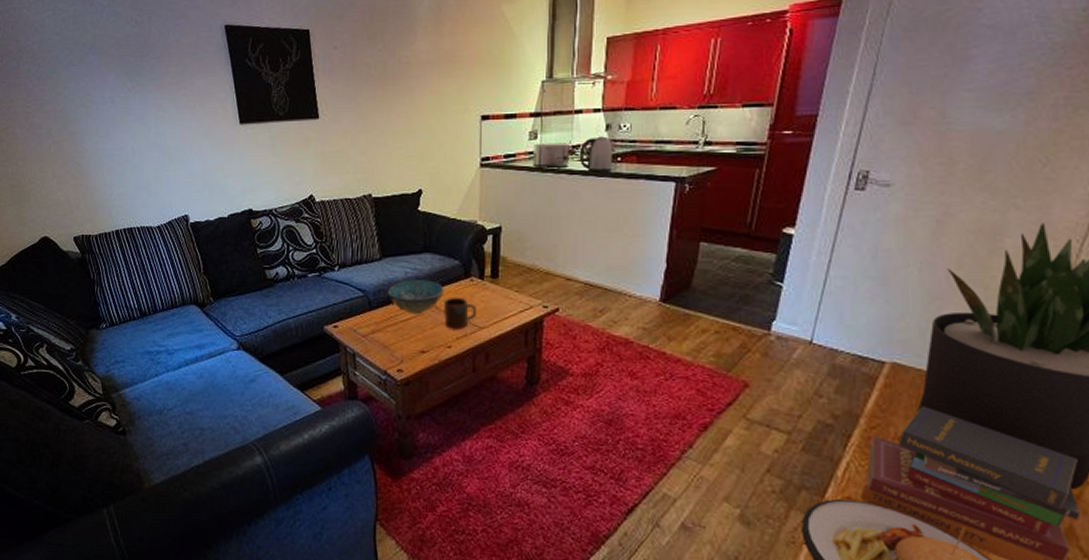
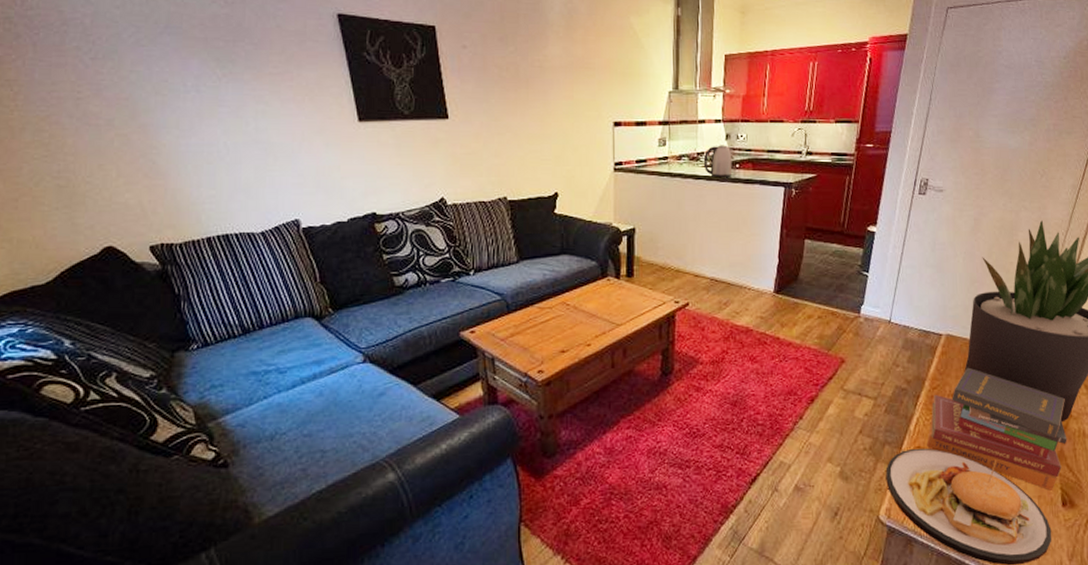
bowl: present [387,280,444,315] -> none [525,281,582,316]
mug: present [444,297,476,330] -> none [582,296,614,329]
toaster: present [533,143,571,169] -> none [662,150,696,174]

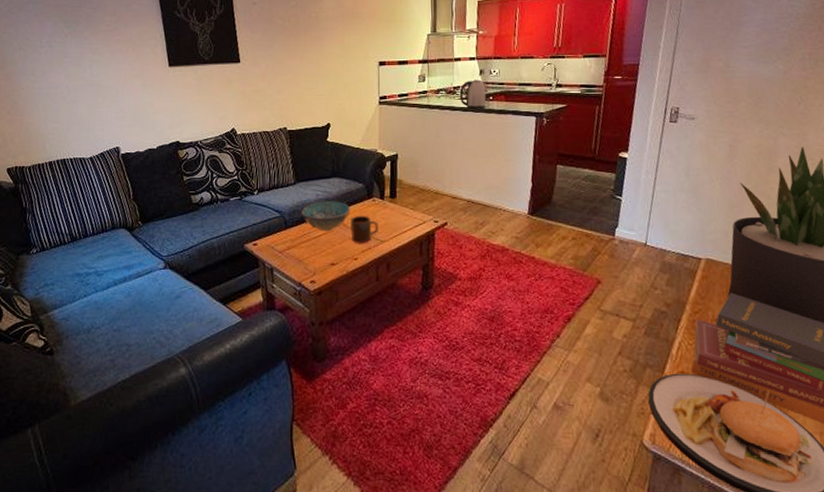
bowl: none [525,281,582,316] -> present [301,201,351,231]
mug: none [582,296,614,329] -> present [351,215,378,244]

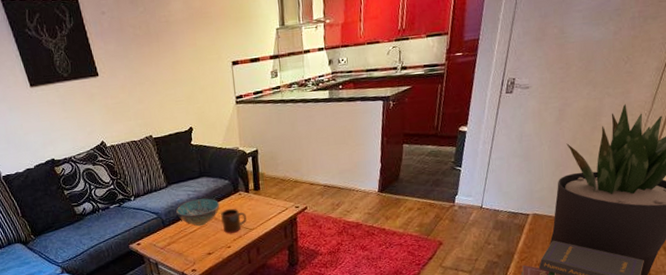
kettle: present [459,79,487,109] -> none [311,69,336,100]

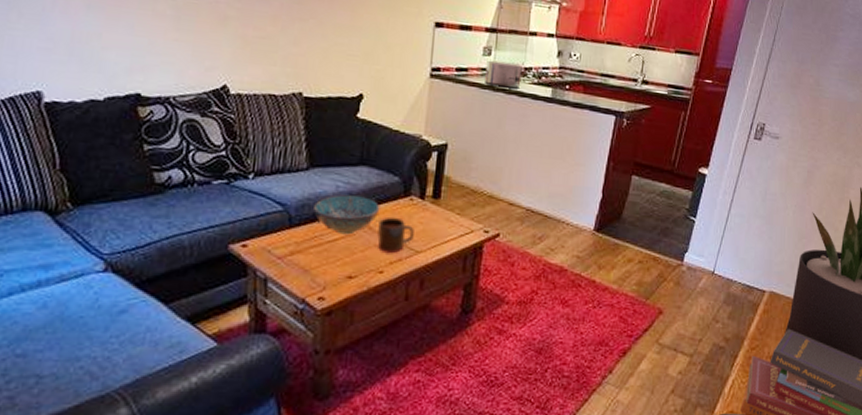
toaster: none [275,77,304,101] -> present [485,60,524,90]

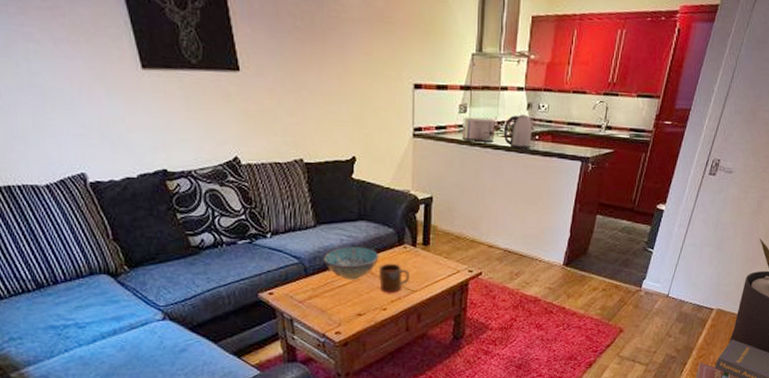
kettle: none [530,61,565,100] -> present [503,114,534,150]

